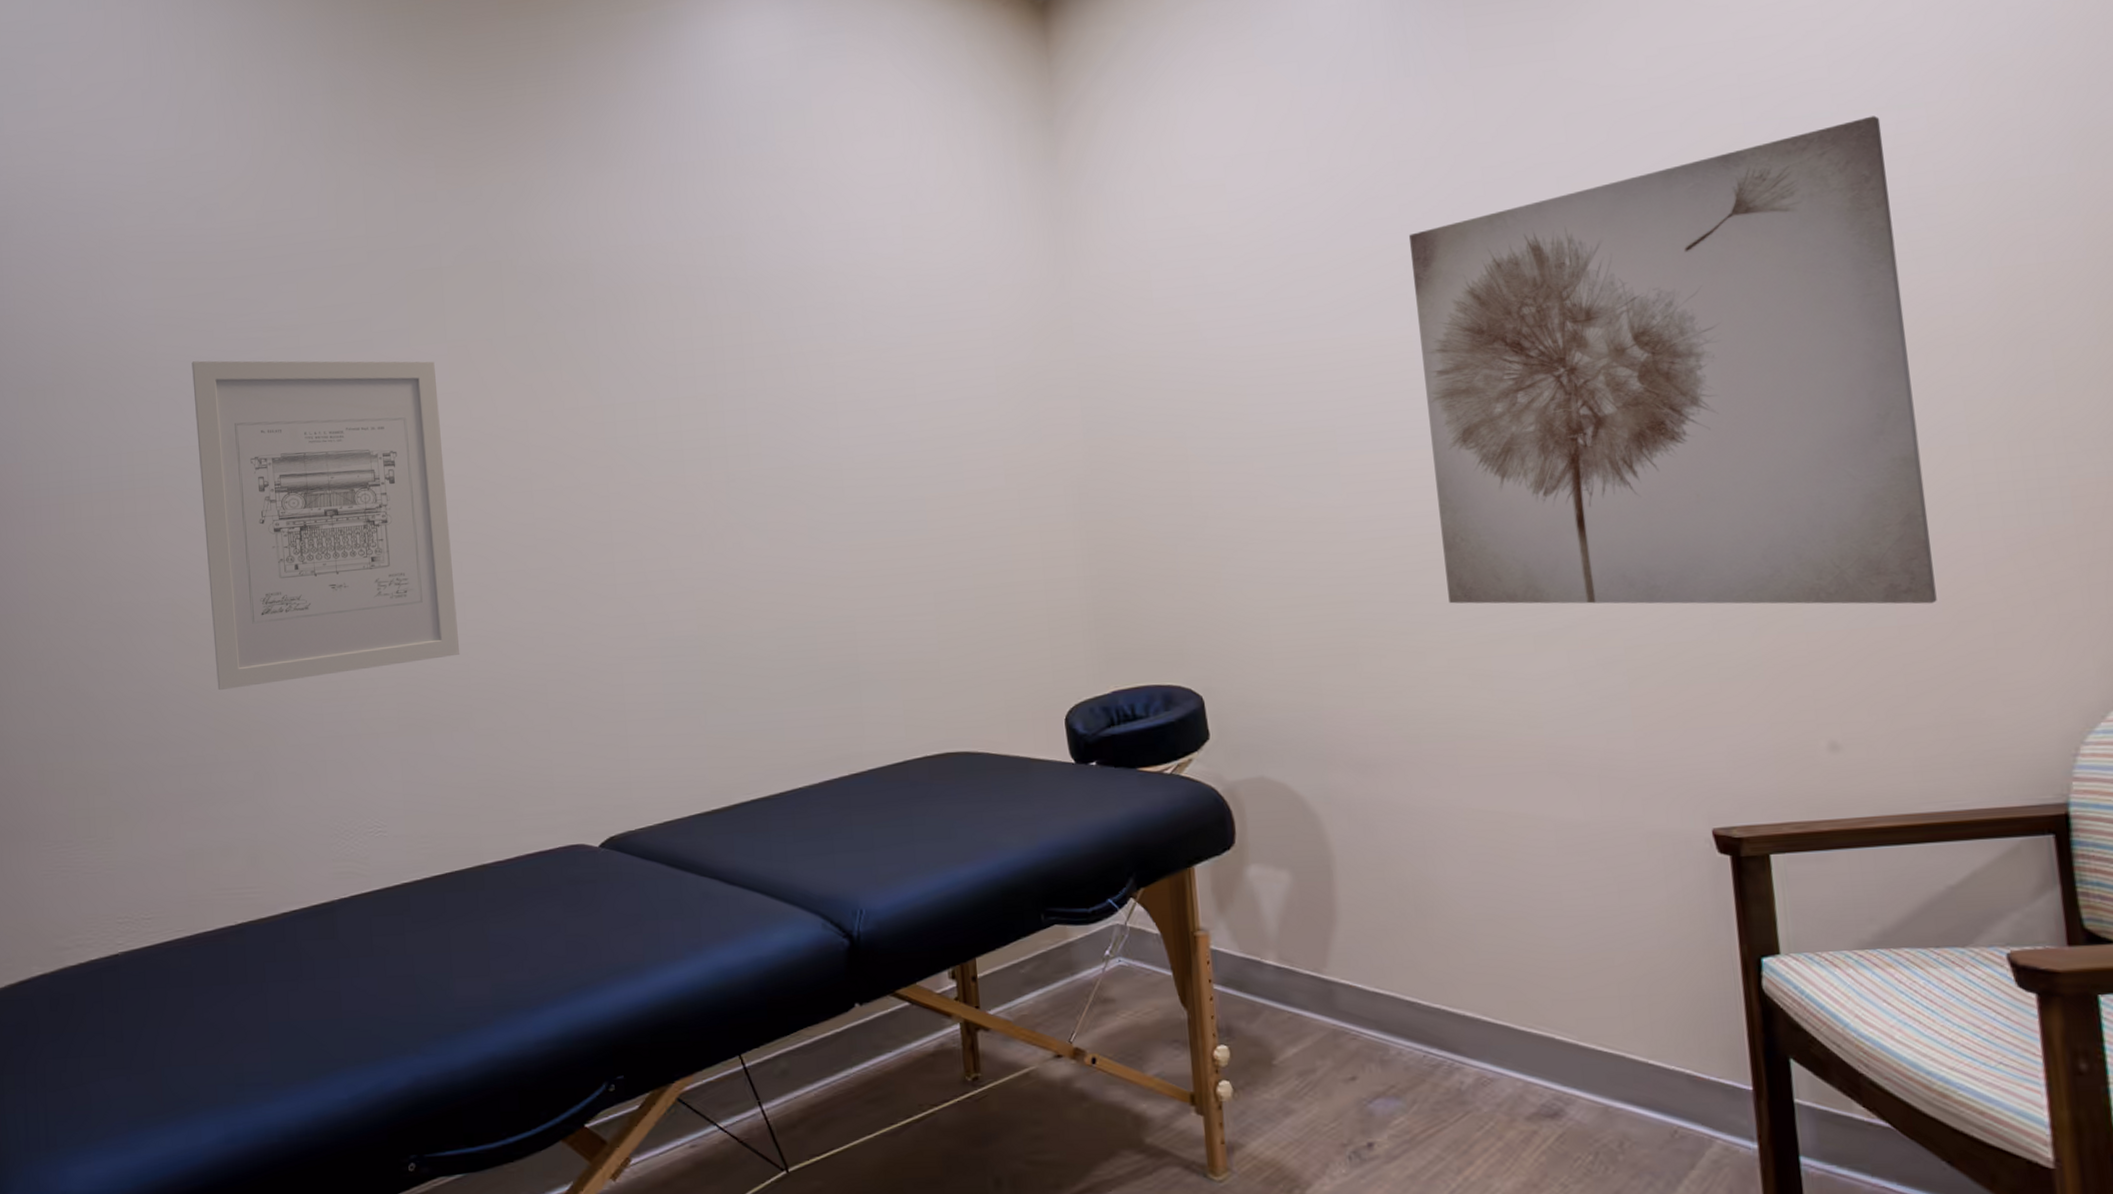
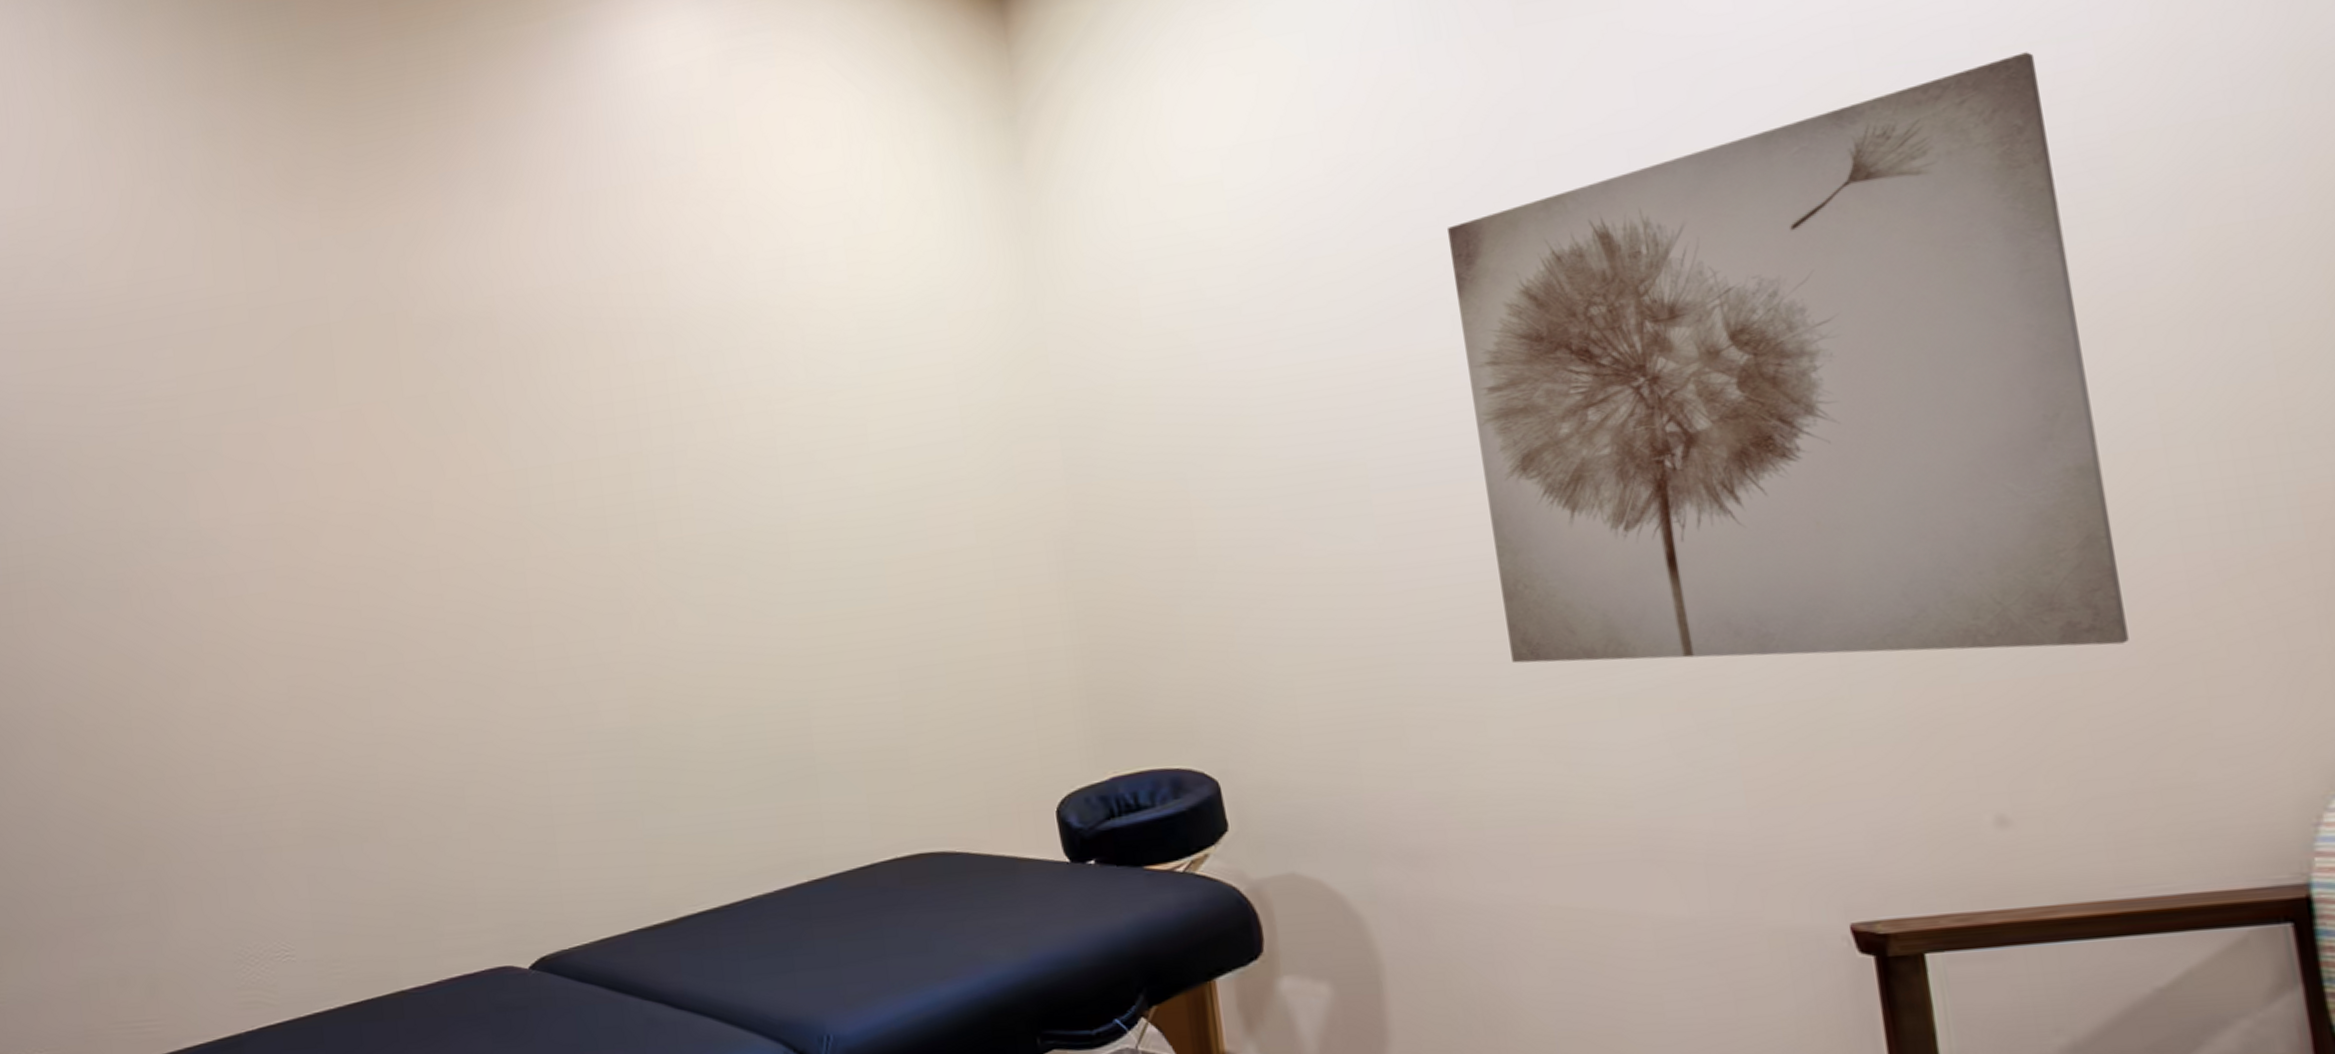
wall art: present [191,360,460,691] -> none [64,428,368,804]

